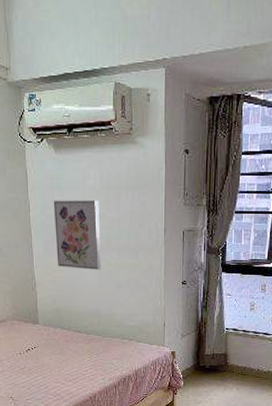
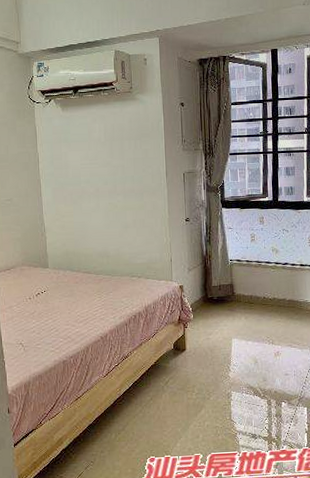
wall art: present [53,200,101,270] -> none [61,150,108,213]

